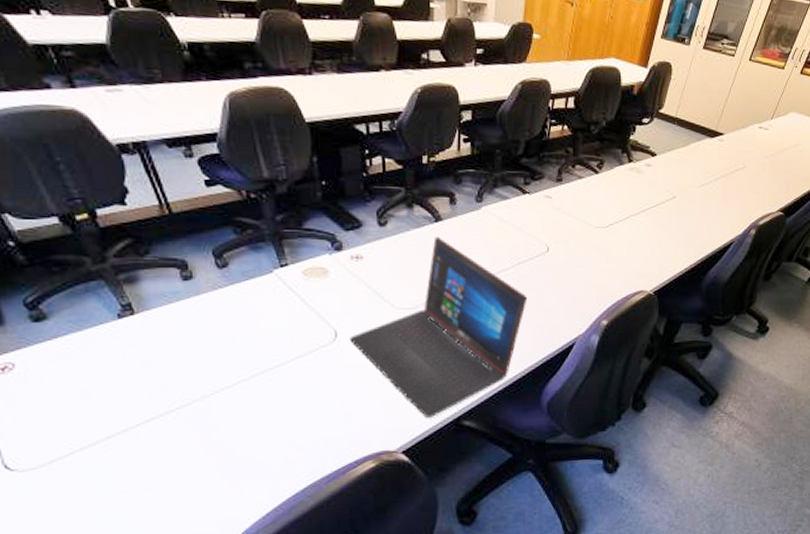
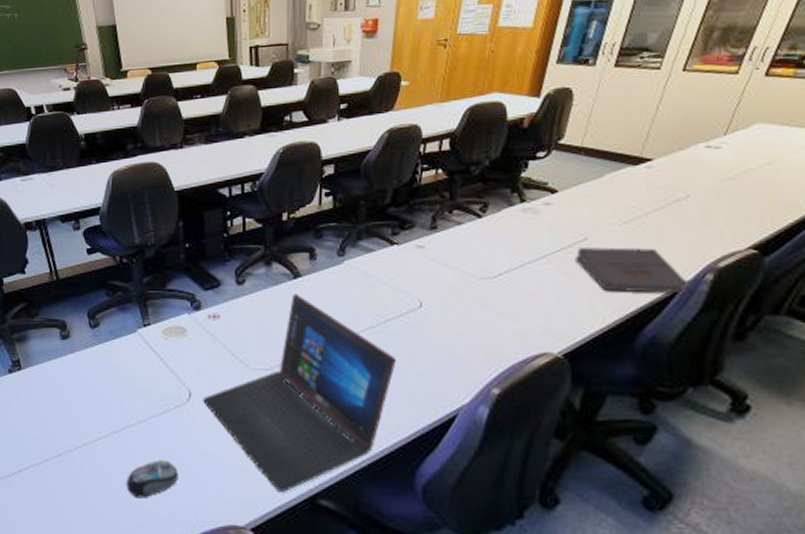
computer mouse: none [273,398,329,436] -> present [126,460,179,498]
pizza box: none [666,205,740,244] -> present [575,247,689,293]

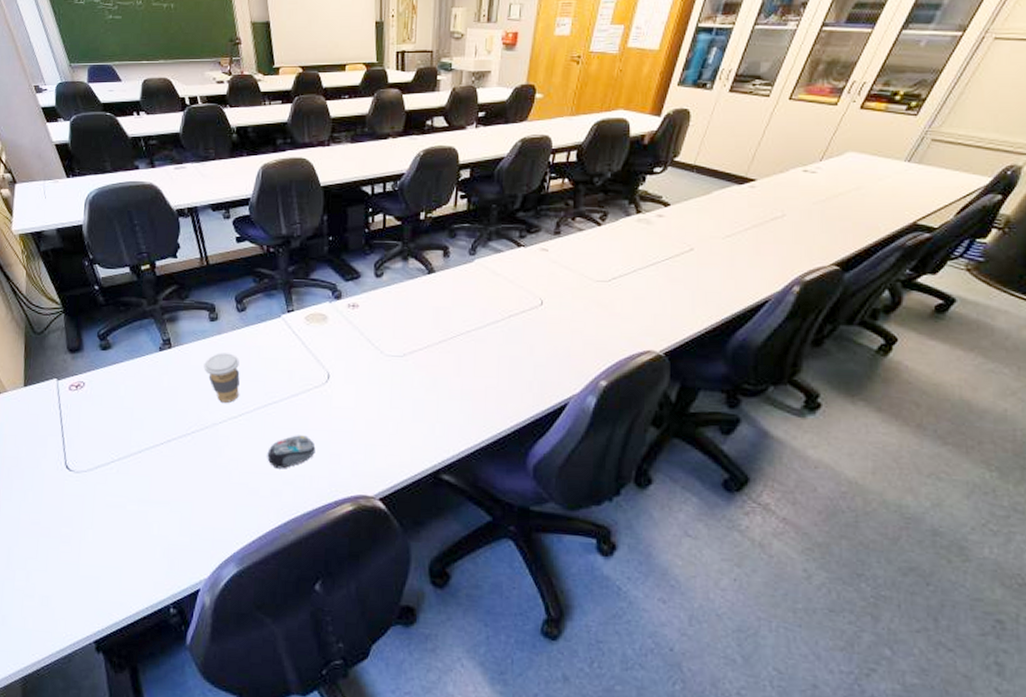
coffee cup: none [56,373,95,427] -> present [203,353,240,403]
laptop: present [203,293,397,493] -> none [340,287,517,468]
pizza box: present [575,247,689,293] -> none [681,258,778,302]

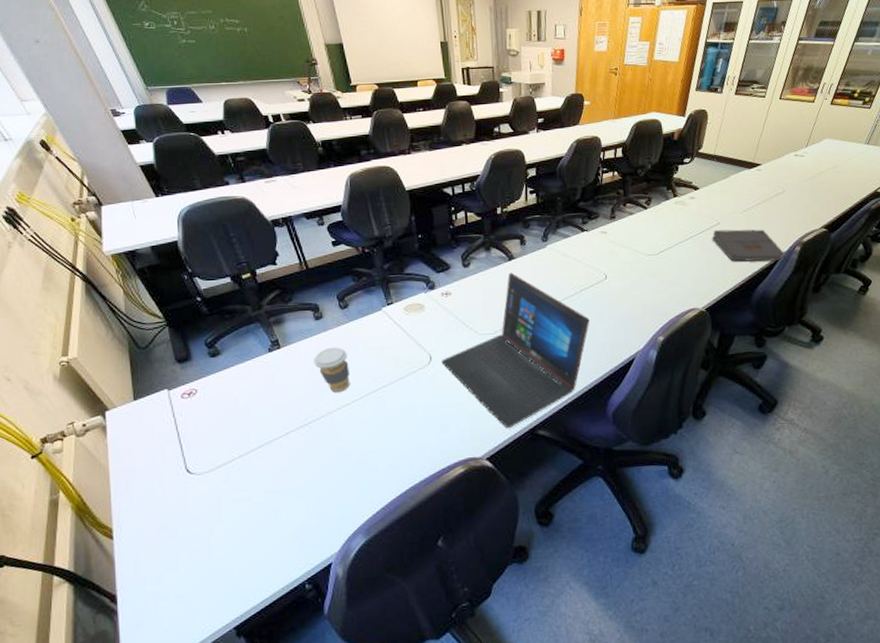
computer mouse: present [267,435,316,469] -> none [382,412,426,445]
laptop: none [340,287,517,468] -> present [442,272,590,429]
pizza box: none [681,258,778,302] -> present [711,229,786,262]

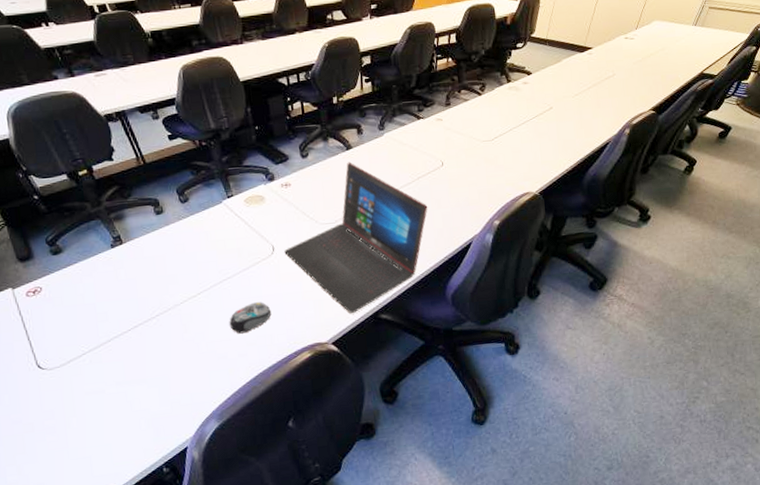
coffee cup: present [313,347,350,392] -> none [157,241,195,285]
computer mouse: none [382,412,426,445] -> present [229,302,271,334]
pizza box: present [711,229,786,262] -> none [544,113,615,146]

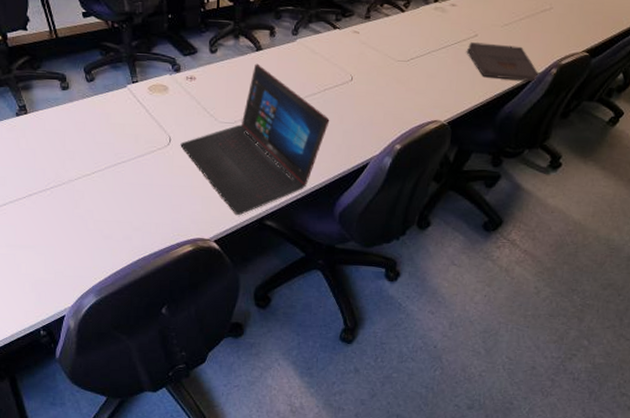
computer mouse: present [229,302,271,334] -> none [118,189,160,218]
pizza box: none [544,113,615,146] -> present [466,42,540,81]

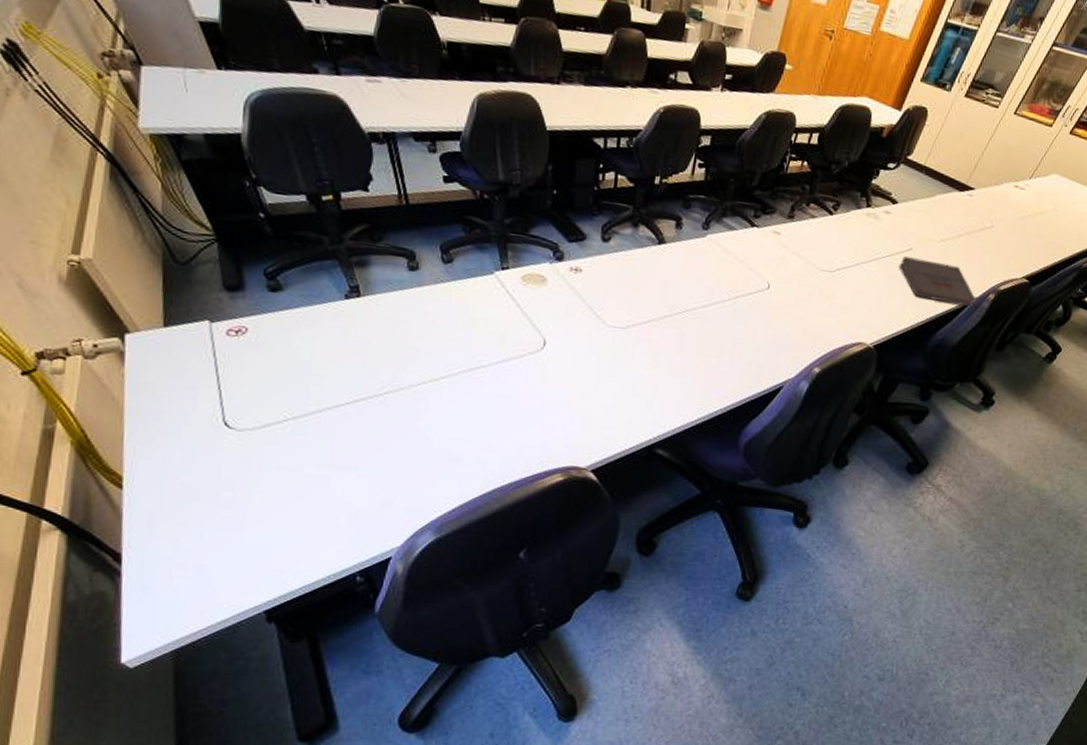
laptop: present [180,63,330,216] -> none [557,259,740,441]

